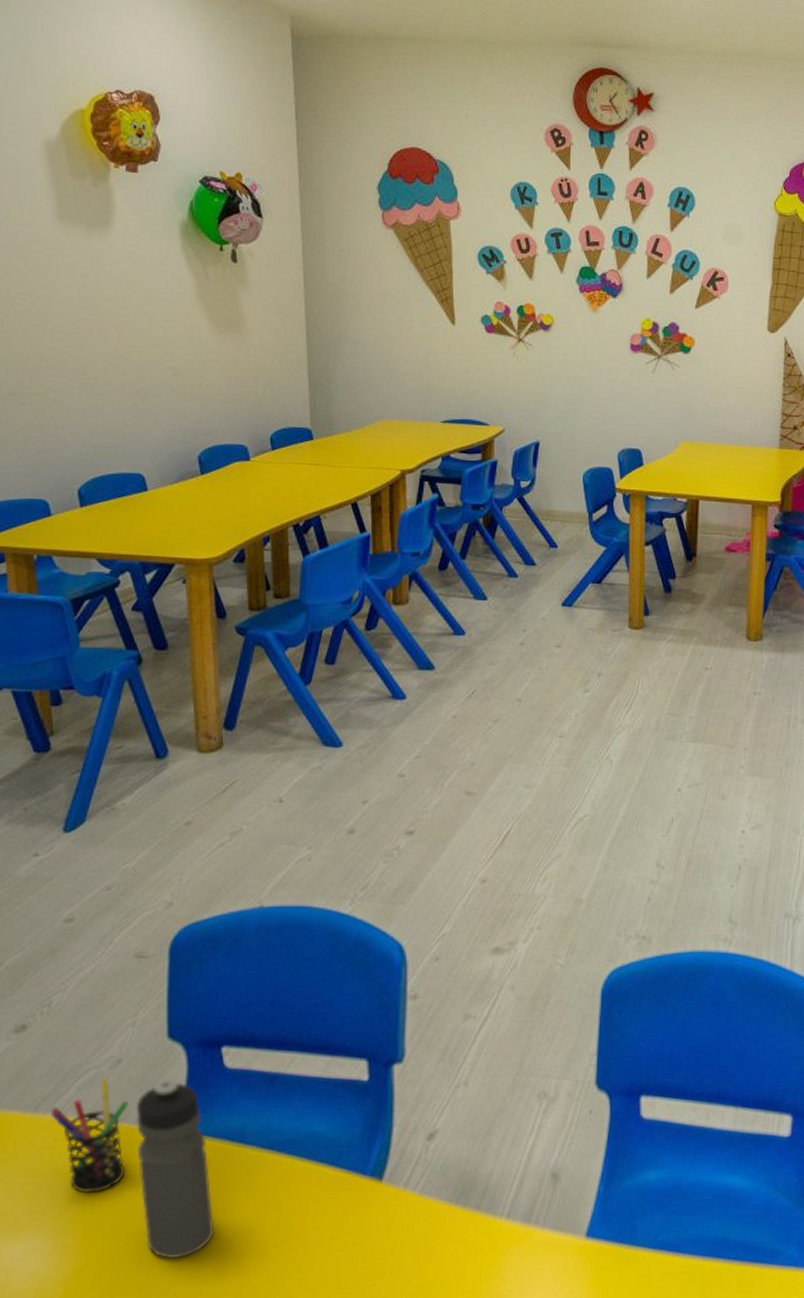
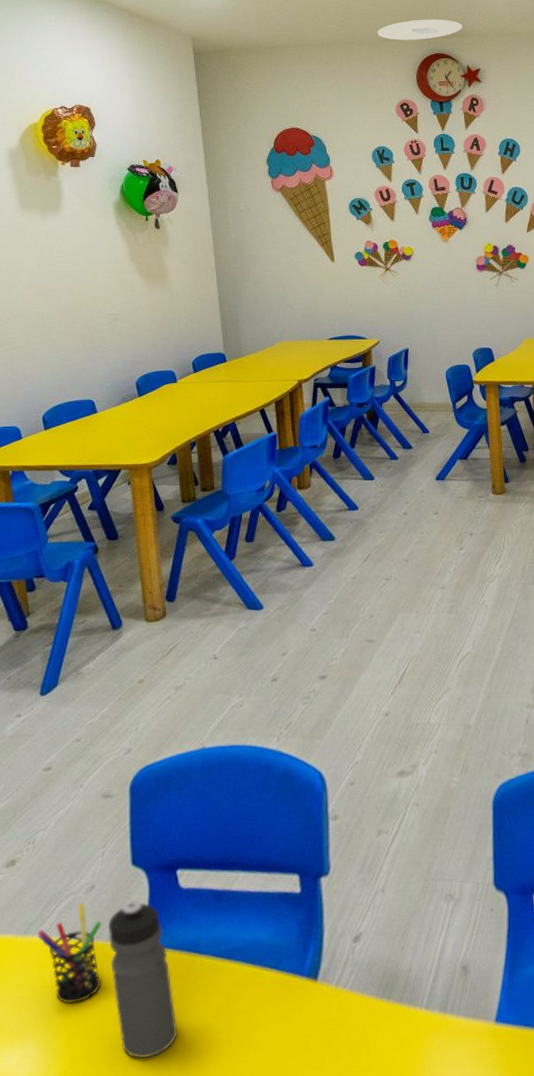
ceiling light: none [528,21,636,48] -> present [378,19,463,40]

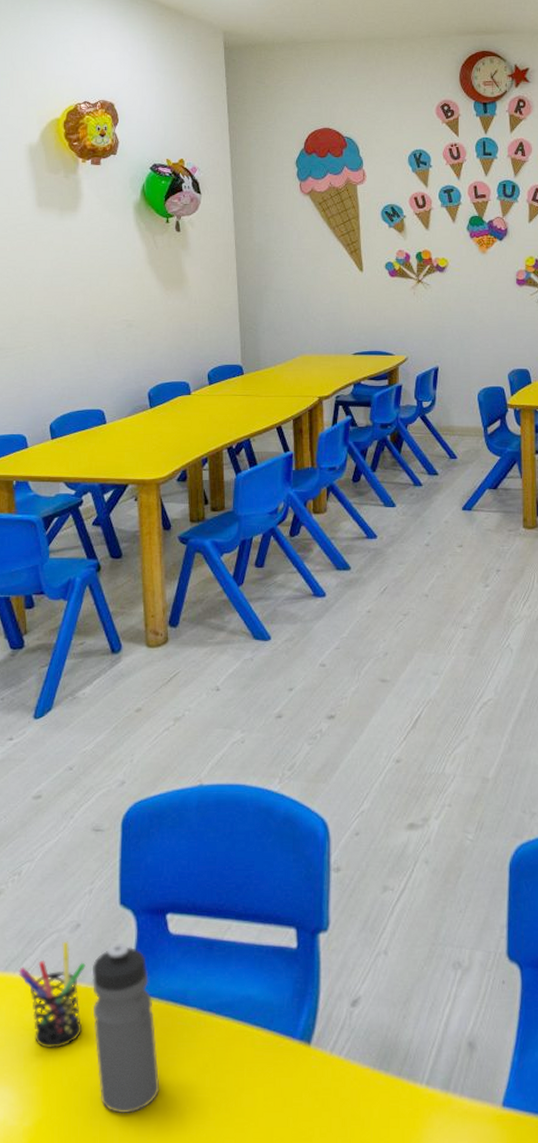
ceiling light: present [378,19,463,40] -> none [420,14,512,37]

